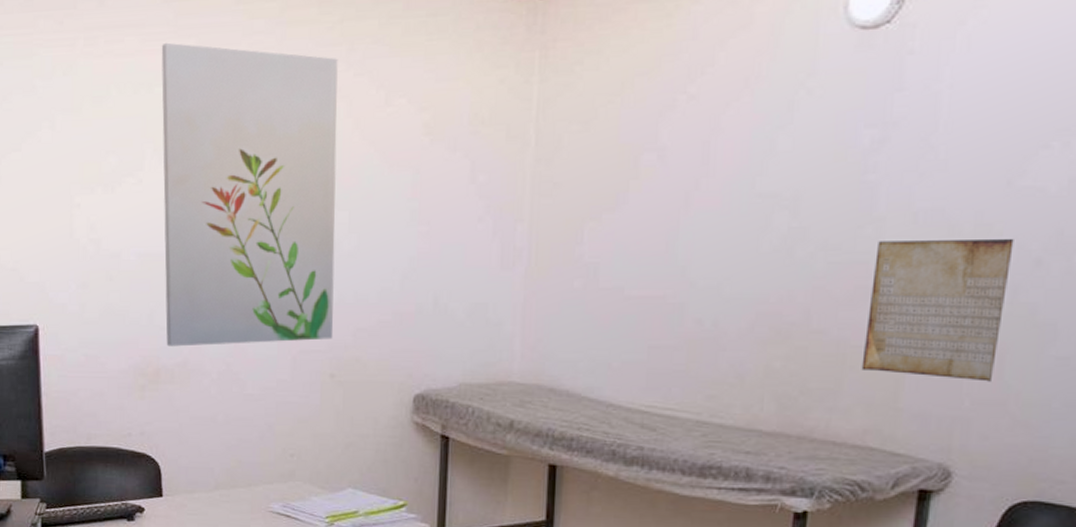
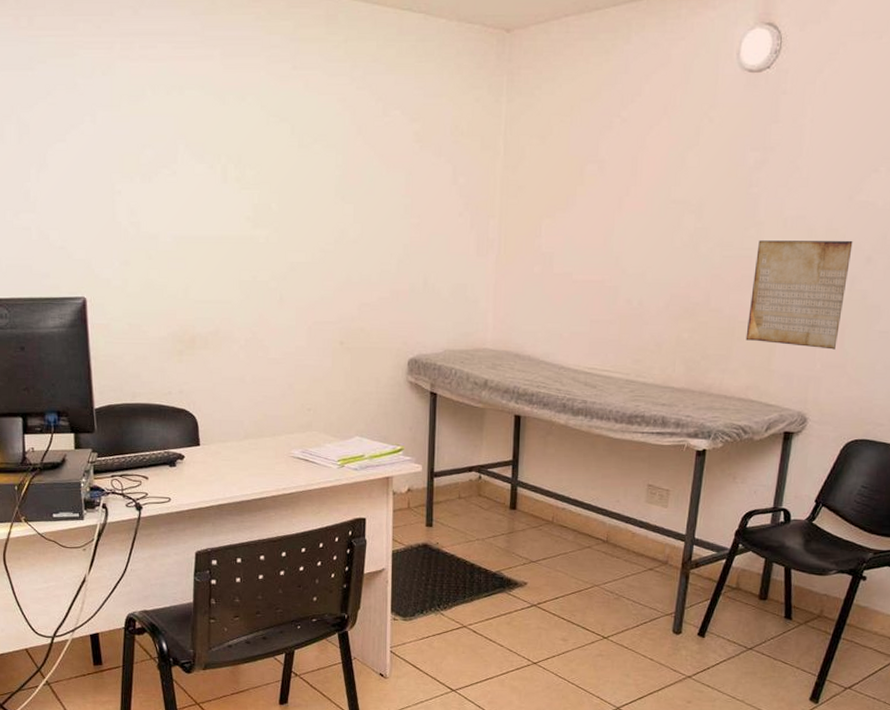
wall art: present [161,42,338,347] -> none [190,51,343,317]

